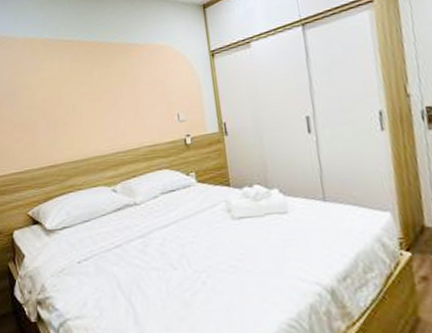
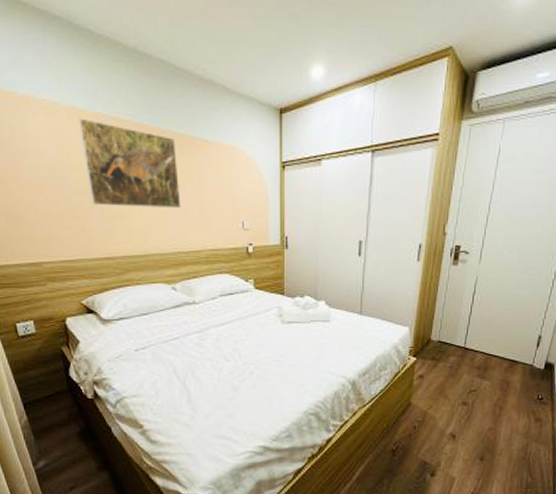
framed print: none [29,45,118,118] -> present [77,118,181,209]

